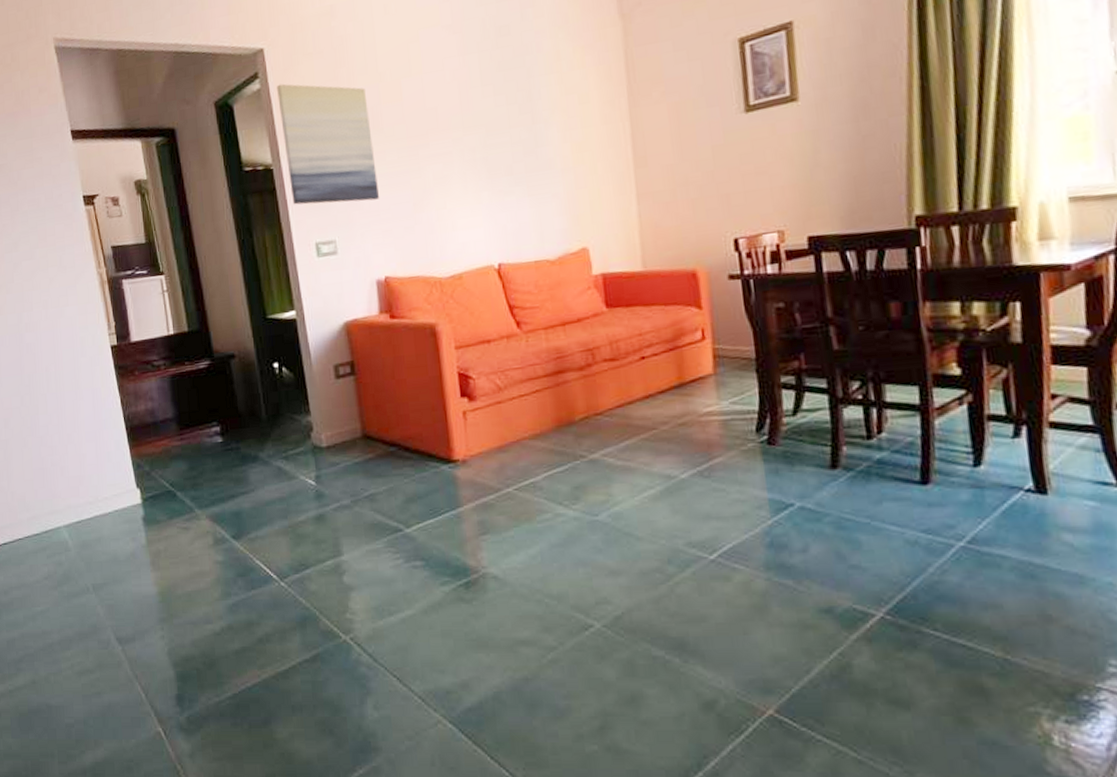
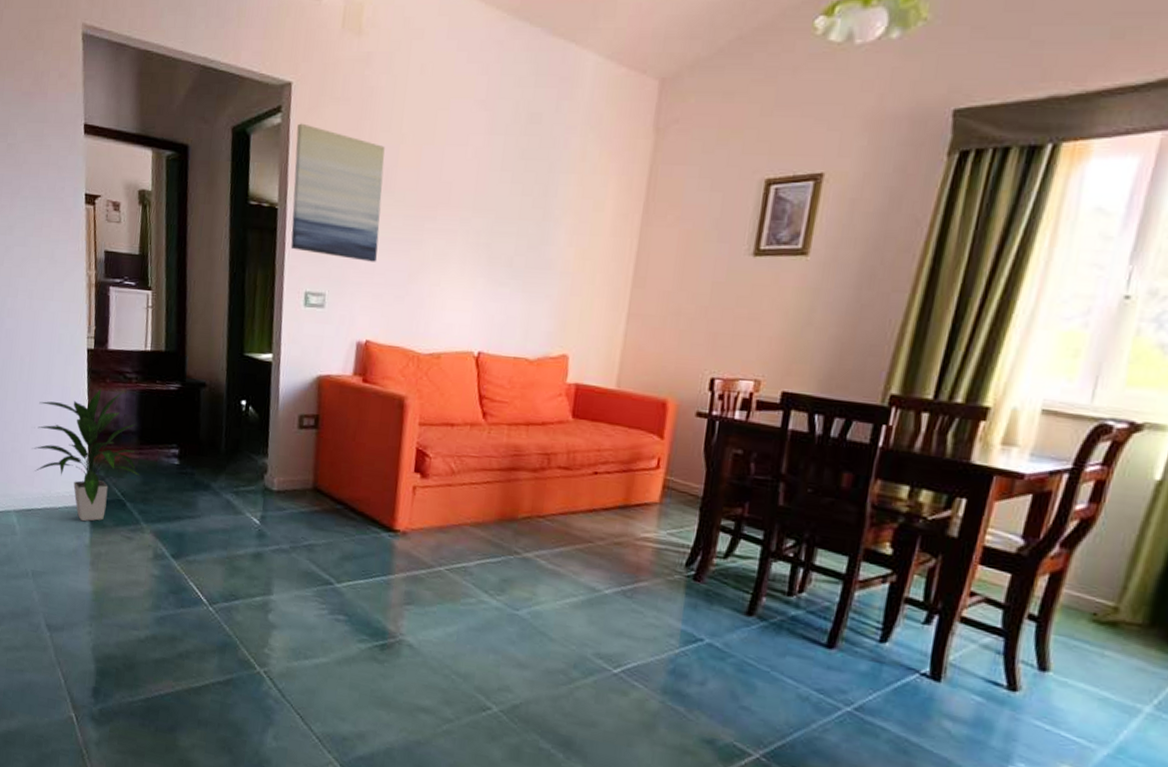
indoor plant: none [71,379,184,522] -> present [32,388,139,522]

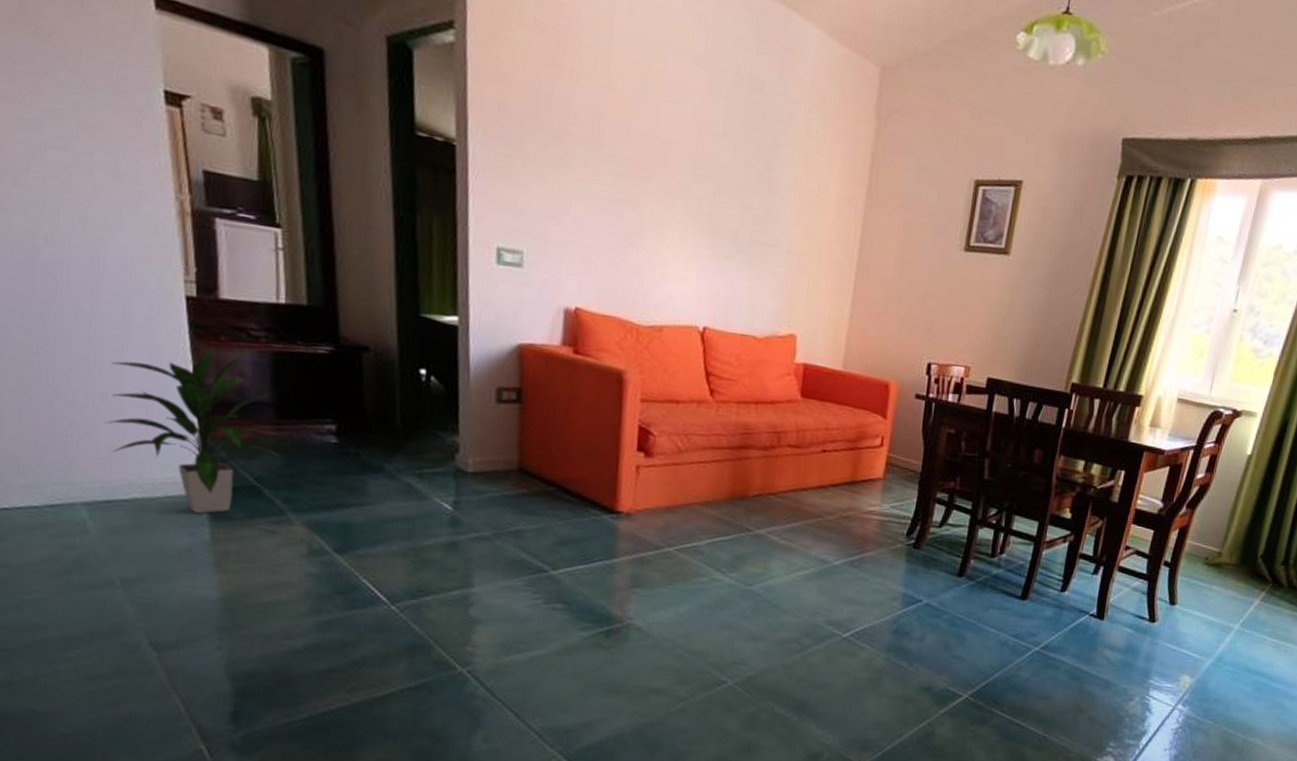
wall art: present [290,123,385,262] -> none [475,46,590,221]

